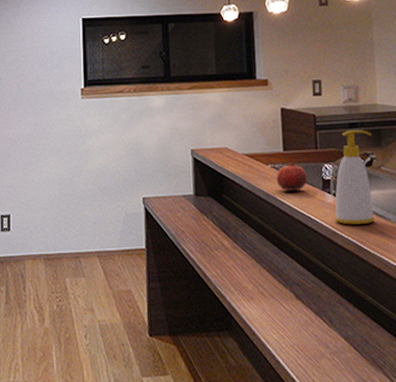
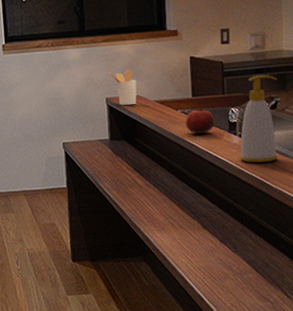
utensil holder: none [195,119,225,158] -> present [109,69,137,105]

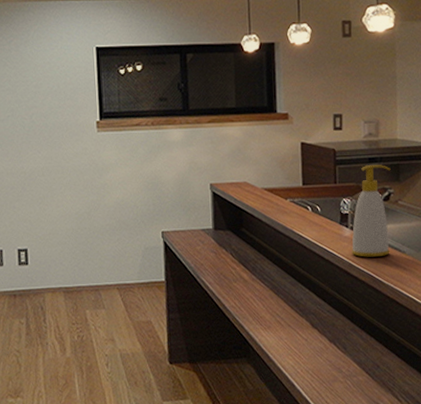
utensil holder: present [109,69,137,105] -> none [214,154,244,192]
fruit: present [185,107,215,134] -> none [295,196,326,225]

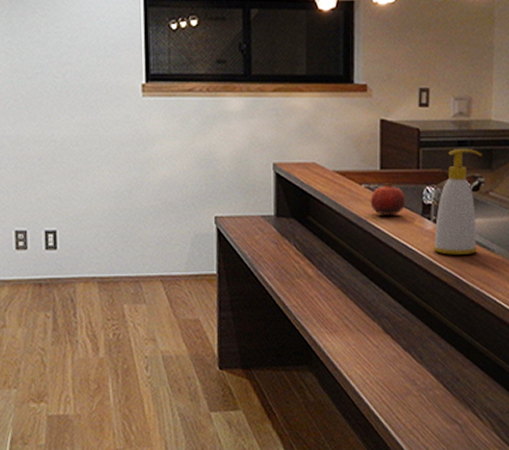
fruit: none [295,196,326,225] -> present [370,183,406,215]

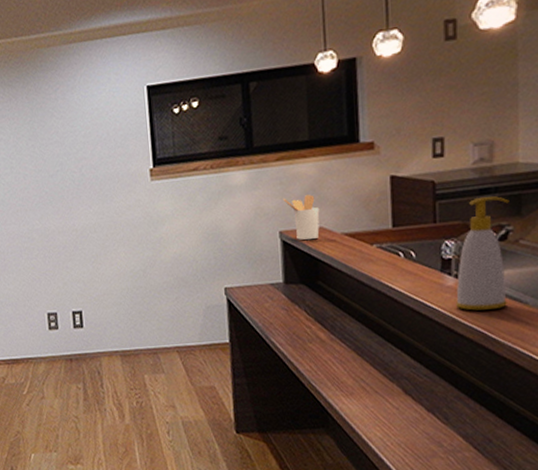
utensil holder: none [278,129,313,174] -> present [283,194,320,240]
fruit: present [370,183,406,215] -> none [383,240,423,274]

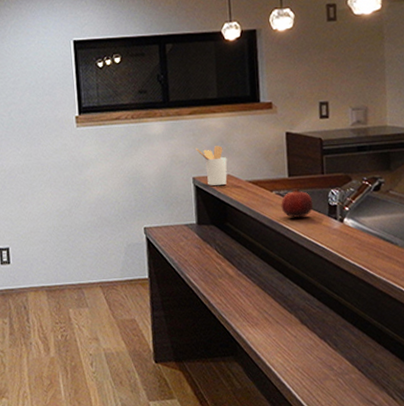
fruit: none [383,240,423,274] -> present [281,188,314,218]
soap bottle: present [455,196,509,311] -> none [340,153,382,250]

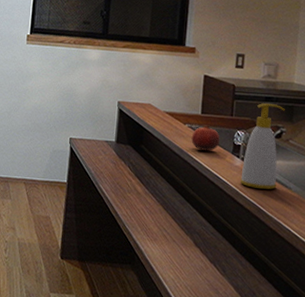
utensil holder: present [196,146,227,186] -> none [124,77,150,112]
soap bottle: none [340,153,382,250] -> present [239,103,285,189]

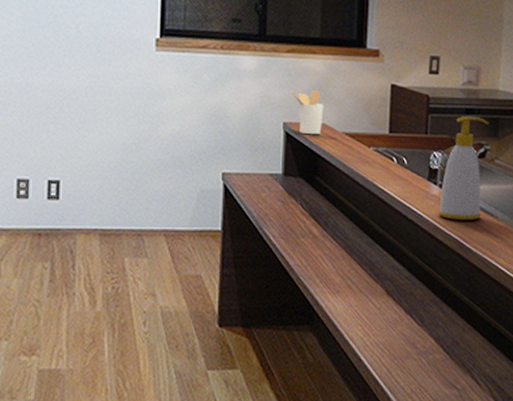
utensil holder: none [124,77,150,112] -> present [290,90,324,134]
fruit: present [191,124,220,151] -> none [378,146,413,179]

